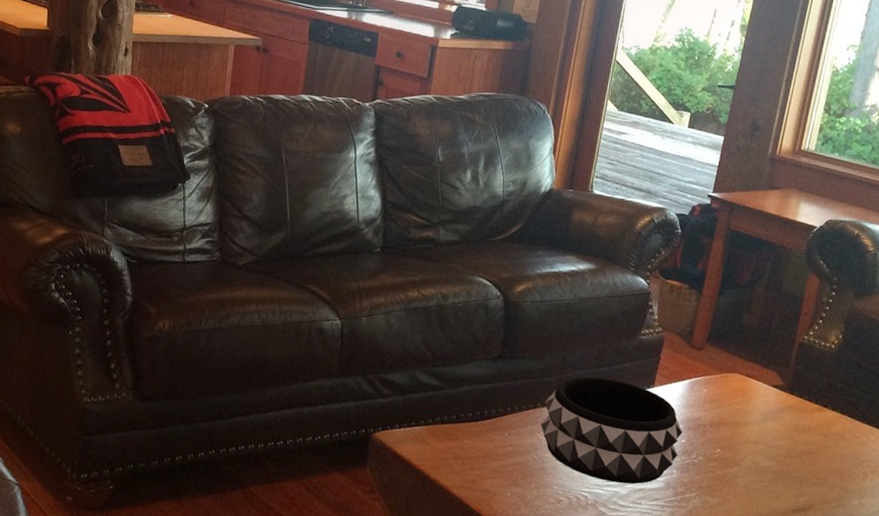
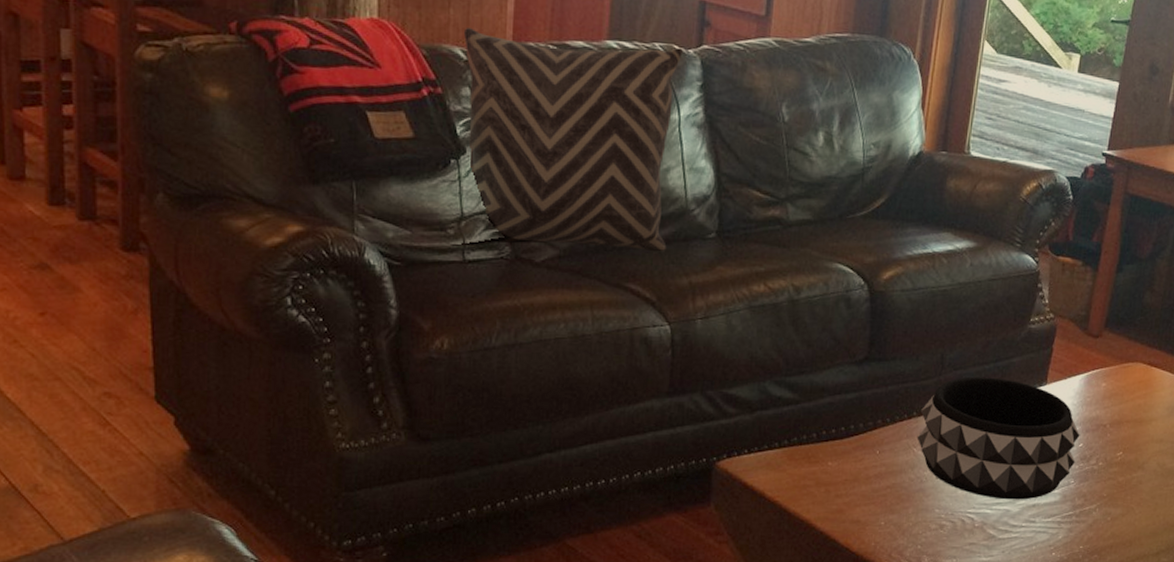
pillow: none [175,83,361,262] -> present [451,28,683,252]

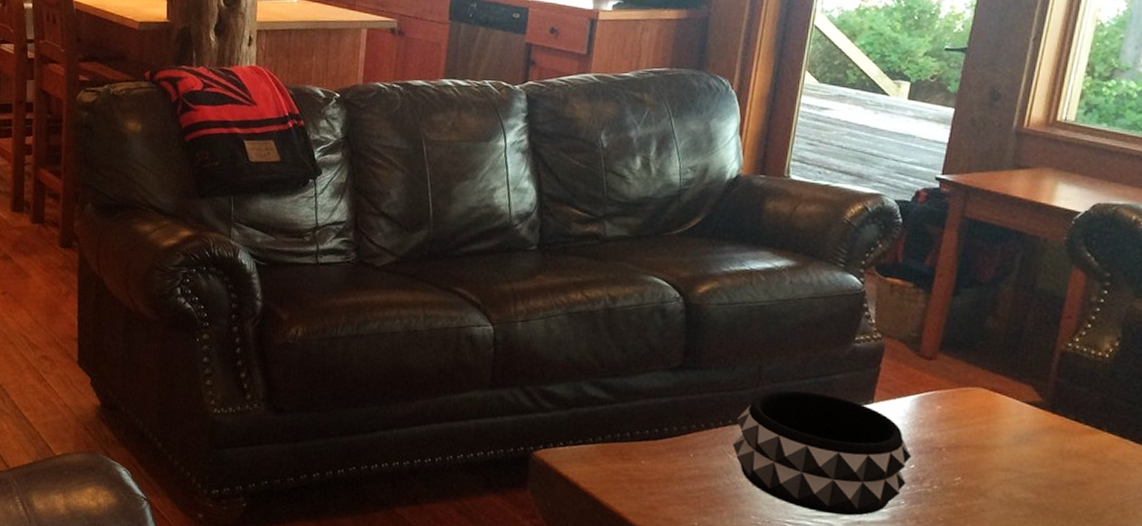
pillow: present [451,28,683,252] -> none [307,72,510,262]

